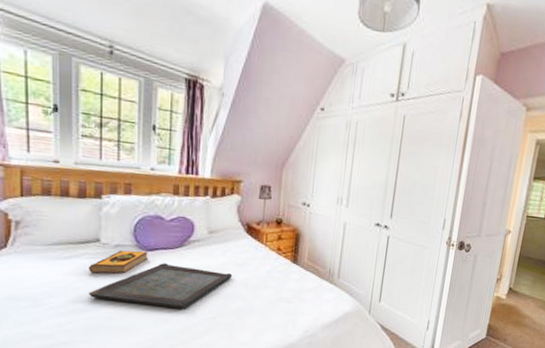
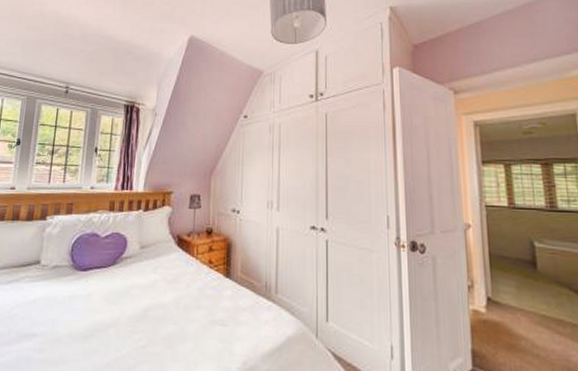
hardback book: present [89,250,148,274] -> none [27,271,82,298]
serving tray: present [89,263,233,309] -> none [24,283,164,337]

